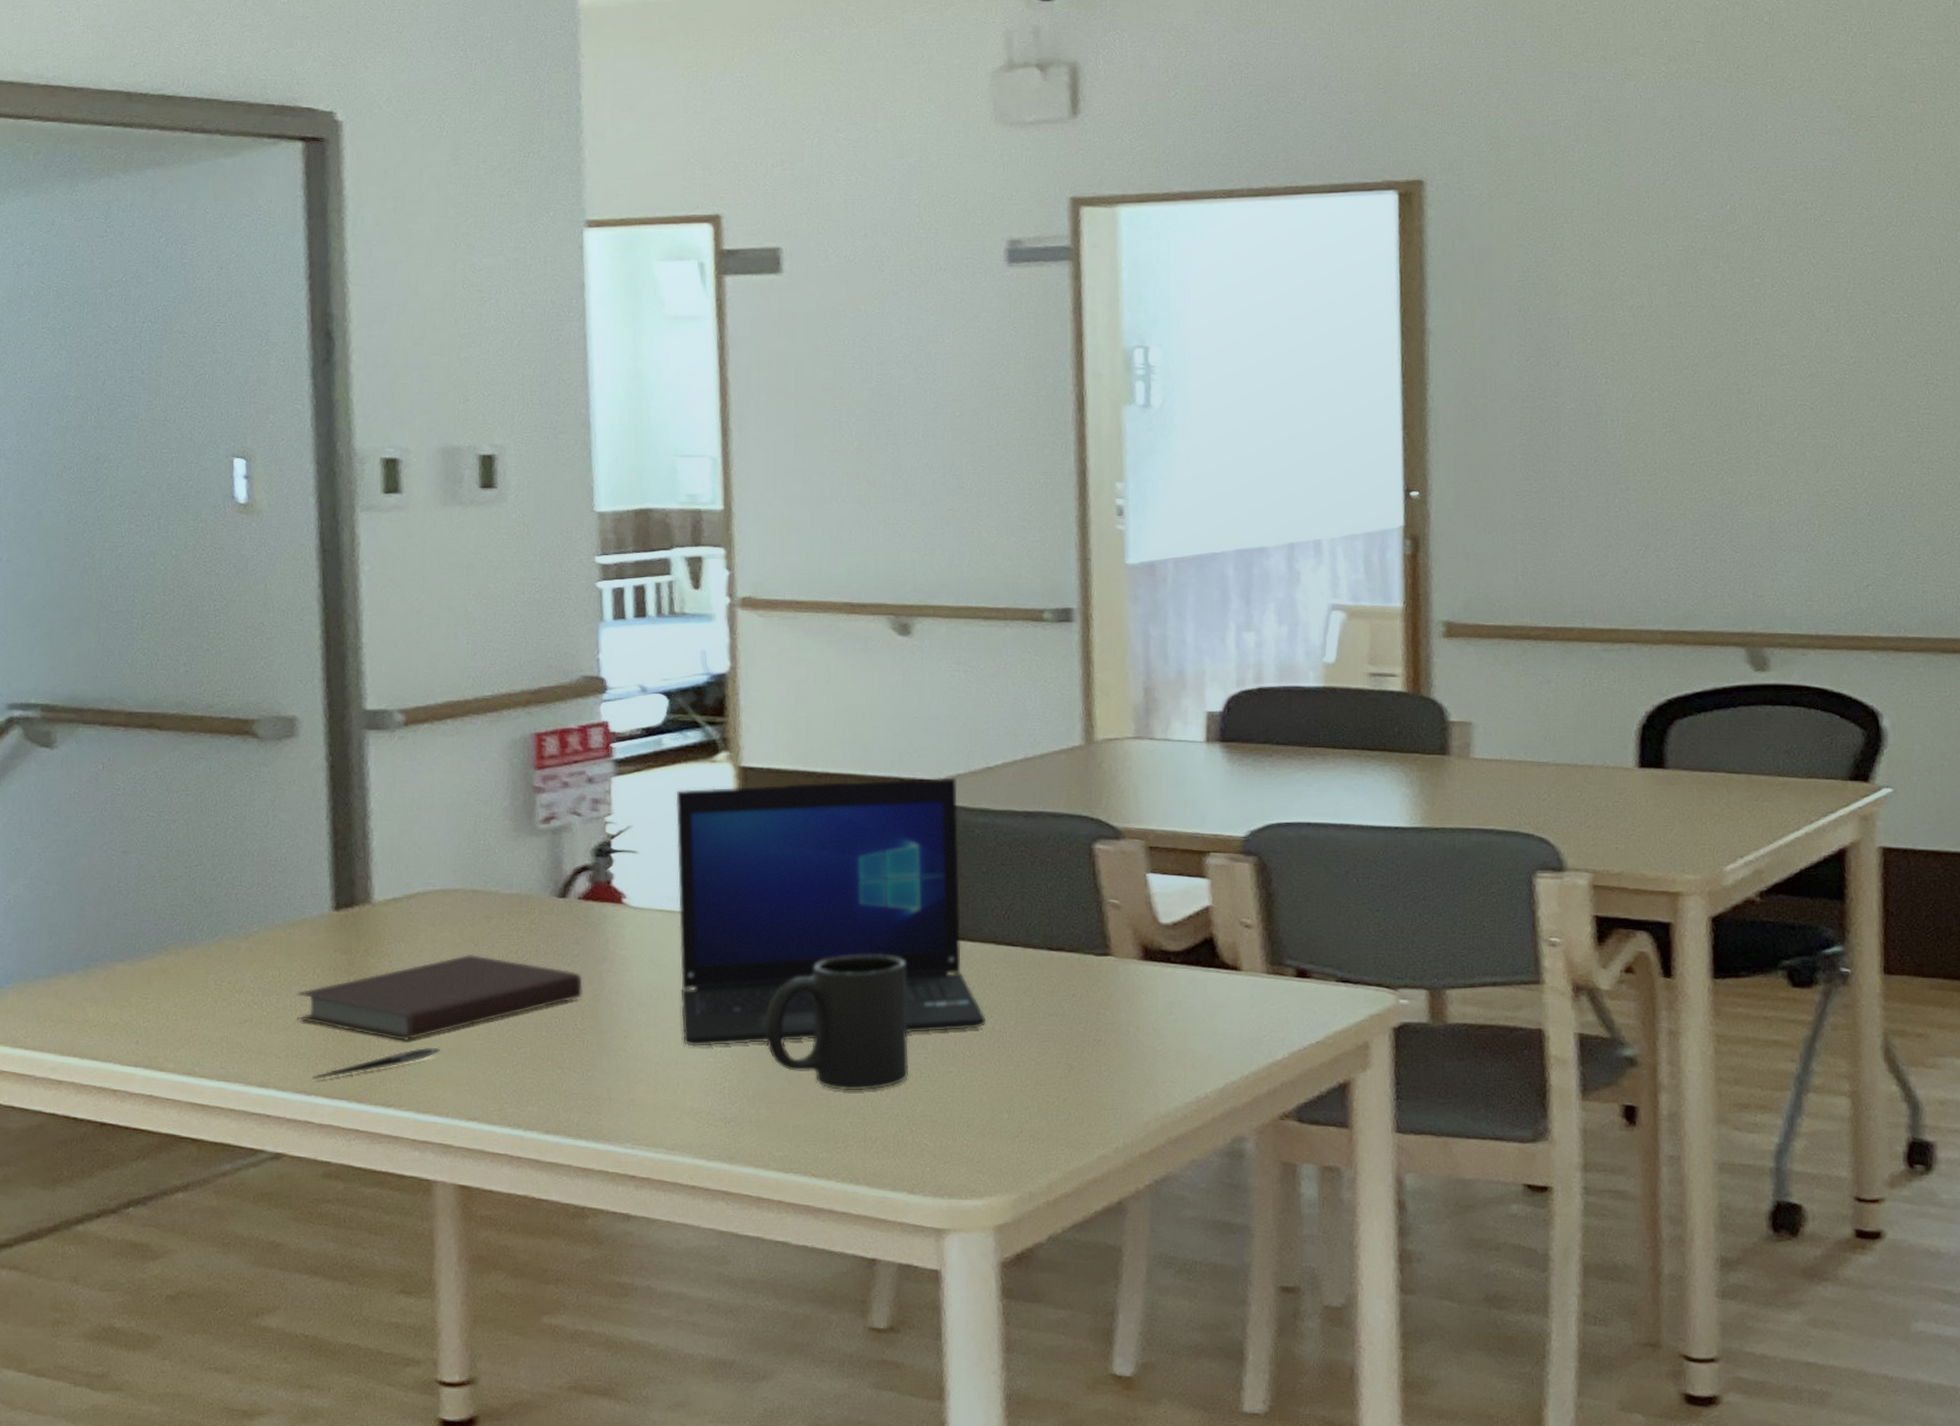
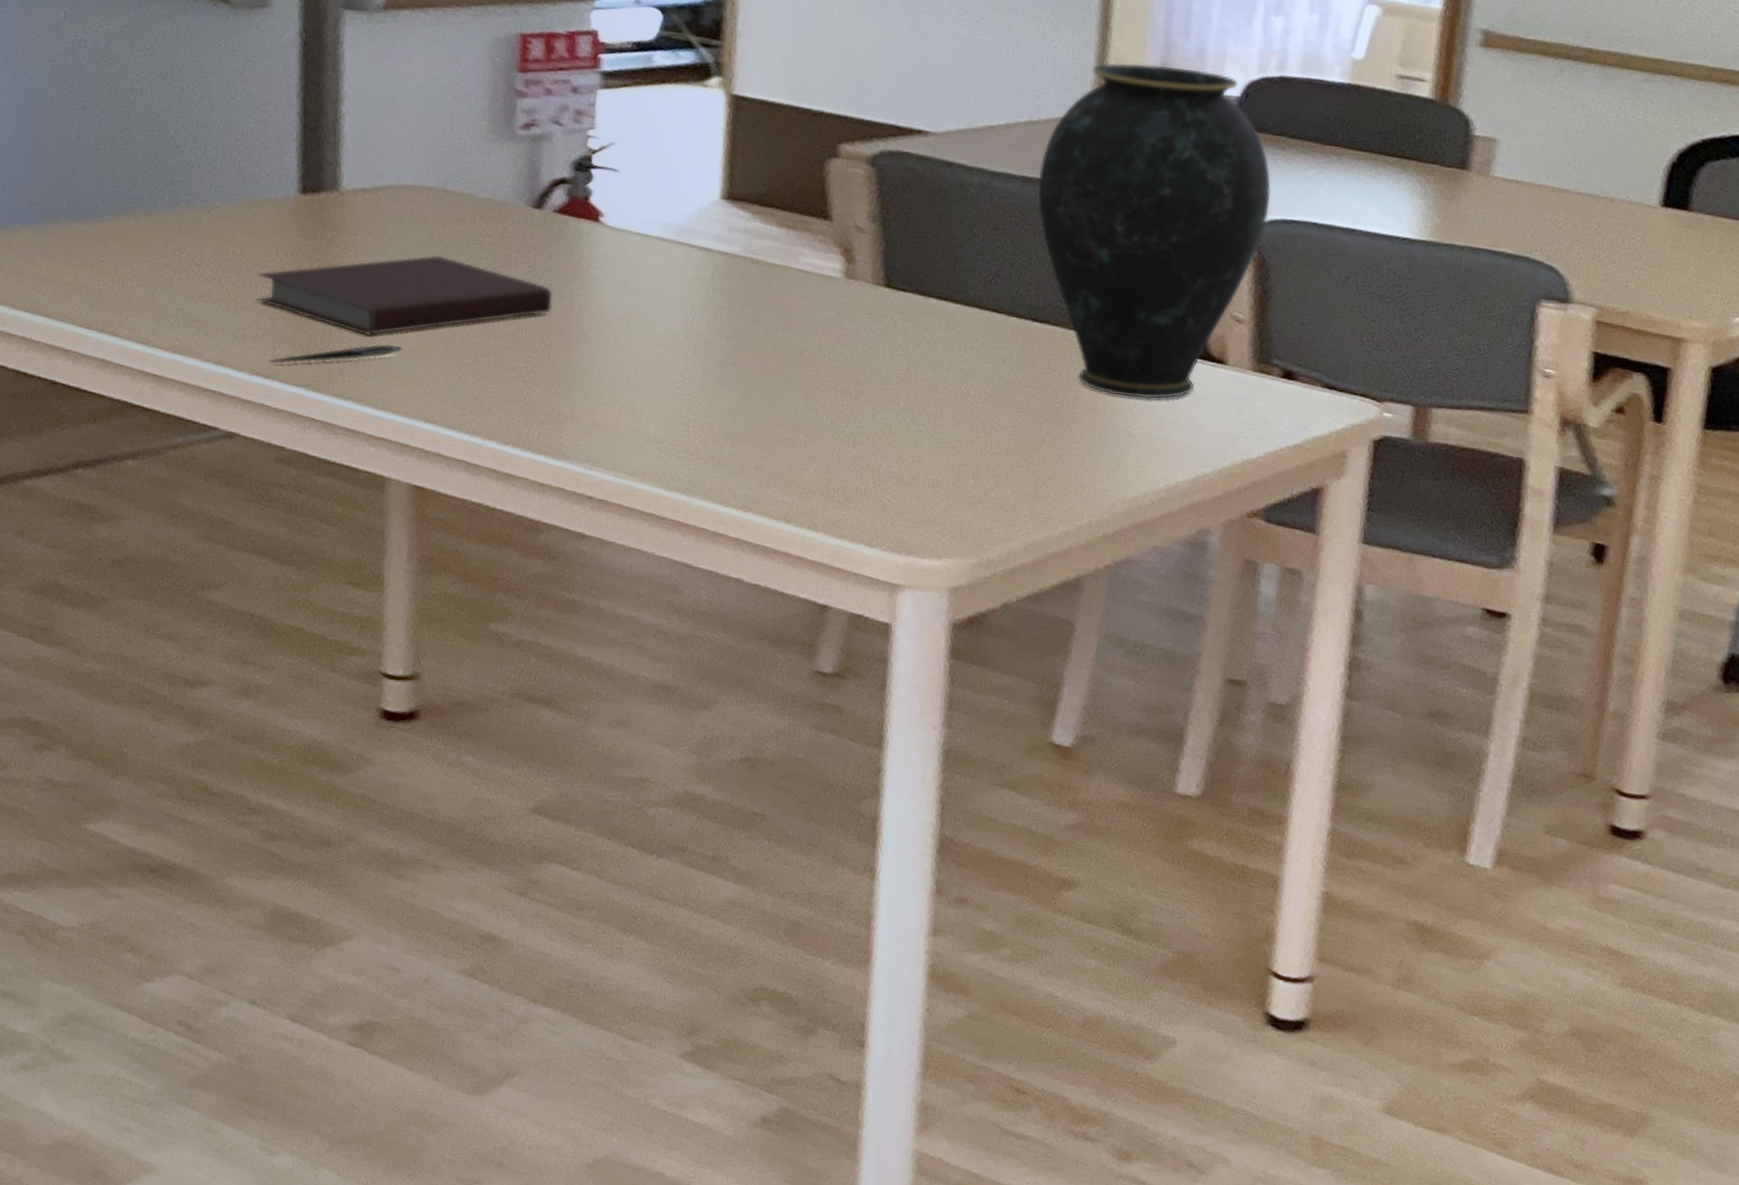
laptop: present [676,778,986,1047] -> none [651,111,962,392]
mug: present [765,955,909,1091] -> none [734,302,885,440]
vase: none [1039,691,1264,1014] -> present [1037,63,1272,400]

